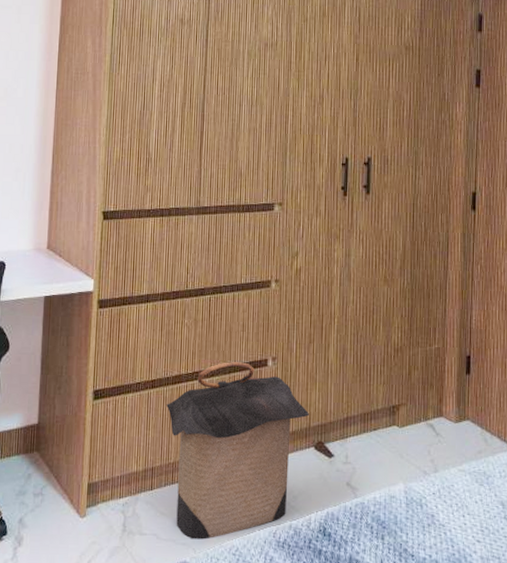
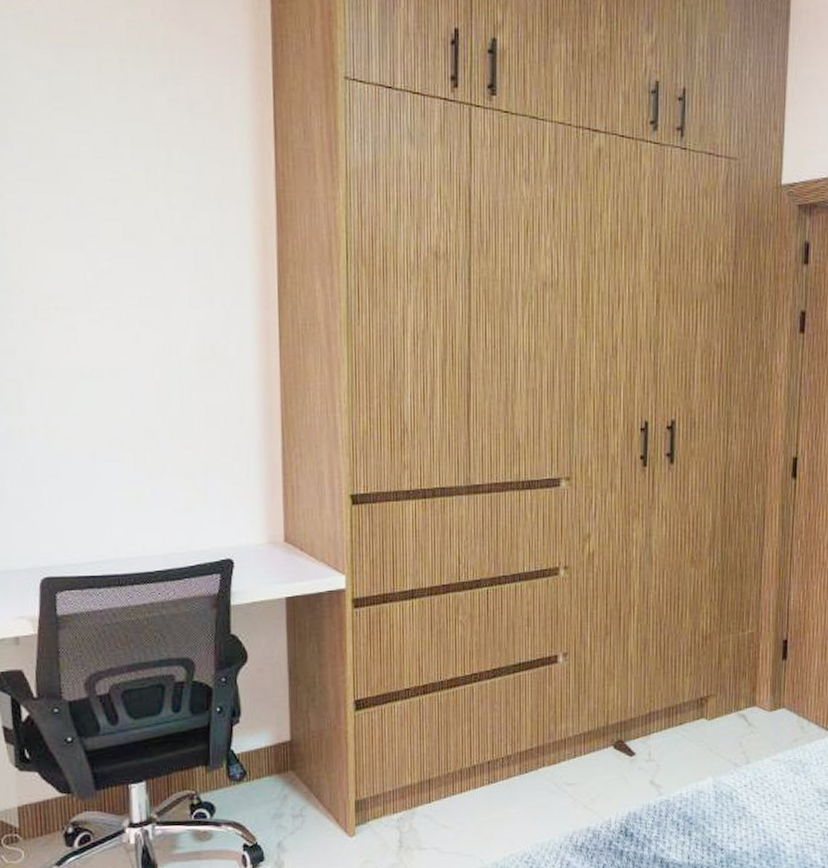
laundry hamper: present [166,361,310,540] -> none [442,659,608,850]

